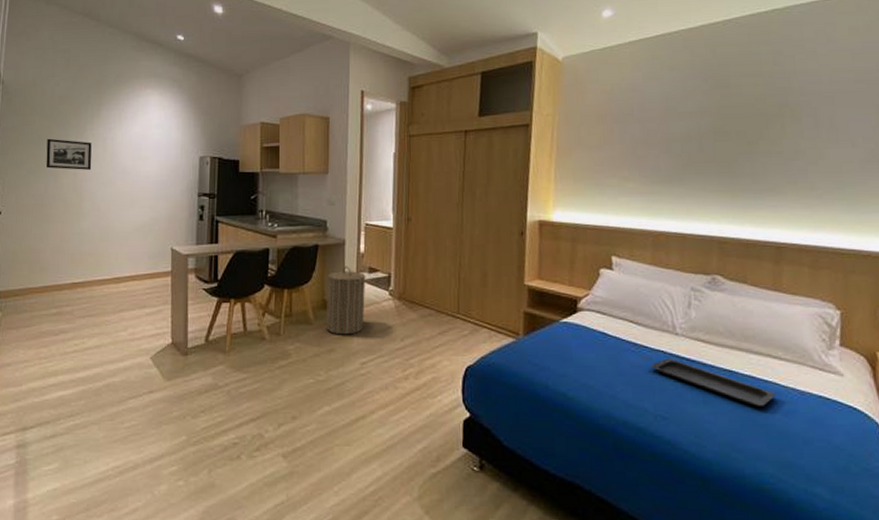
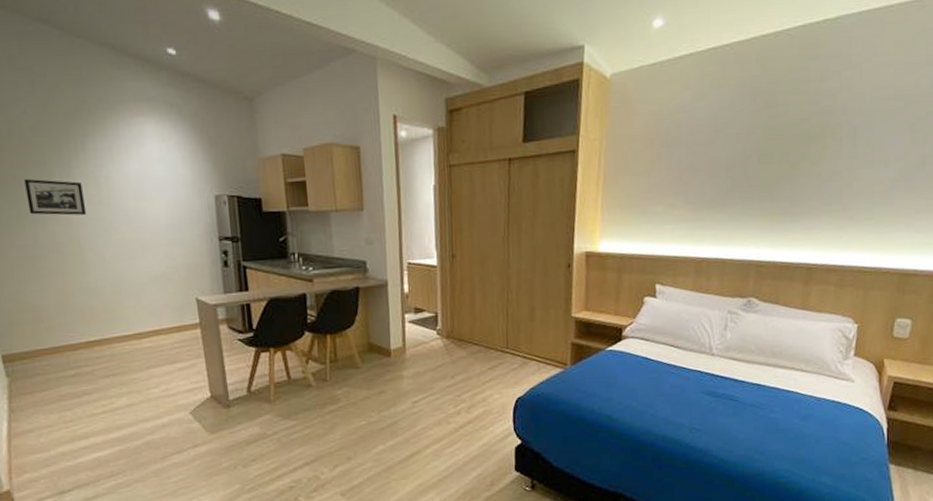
laundry hamper: present [326,266,366,335] -> none [372,307,413,377]
serving tray: present [650,358,776,406] -> none [688,376,796,414]

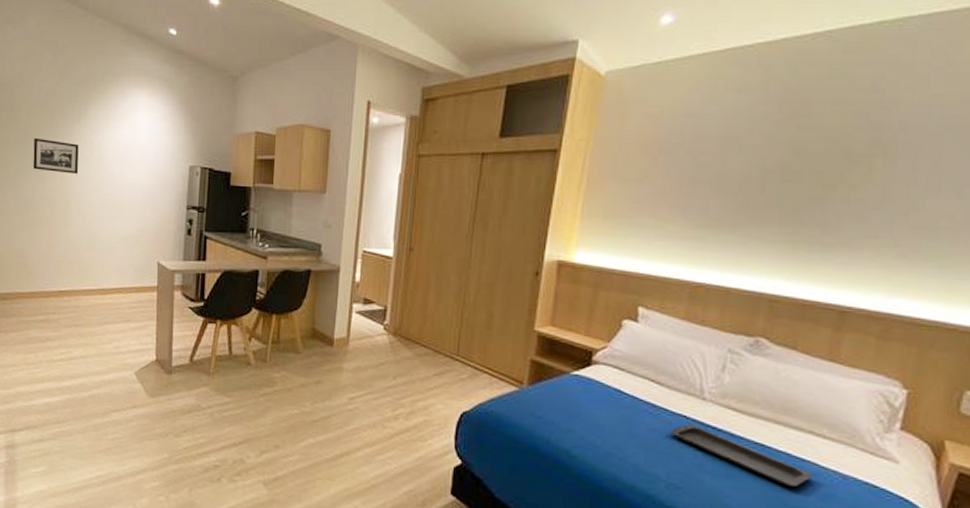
serving tray: none [688,376,796,414] -> present [669,424,814,487]

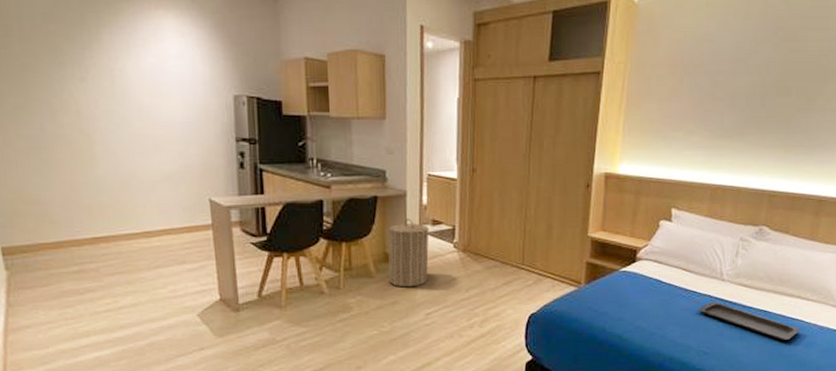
picture frame: present [33,137,79,174] -> none [33,66,99,107]
laundry hamper: none [314,295,360,368] -> present [388,218,429,288]

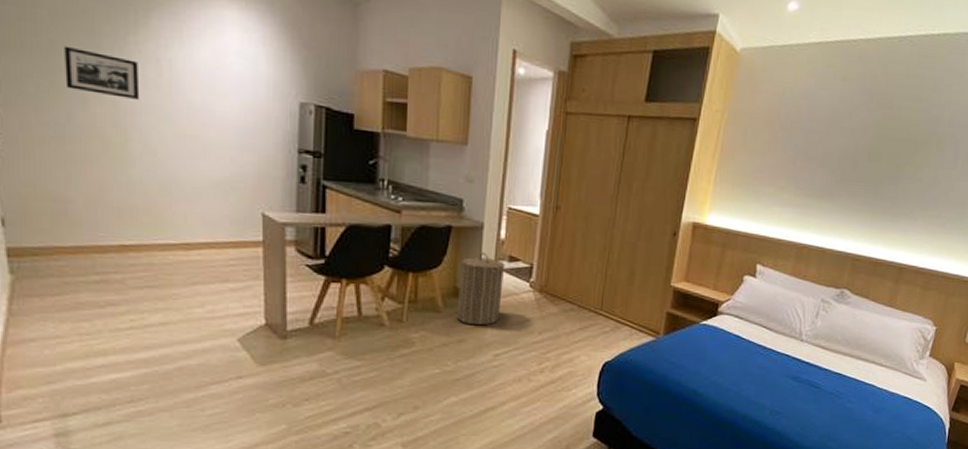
picture frame: none [33,66,99,107] -> present [64,46,140,99]
serving tray: present [698,301,801,340] -> none [774,361,872,404]

